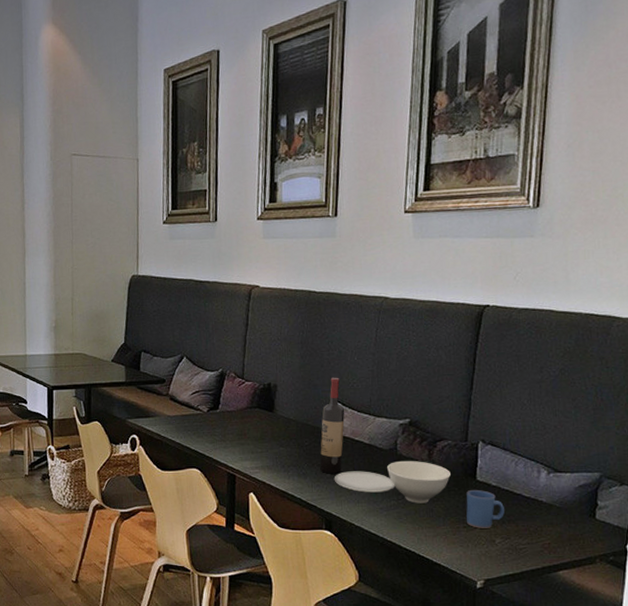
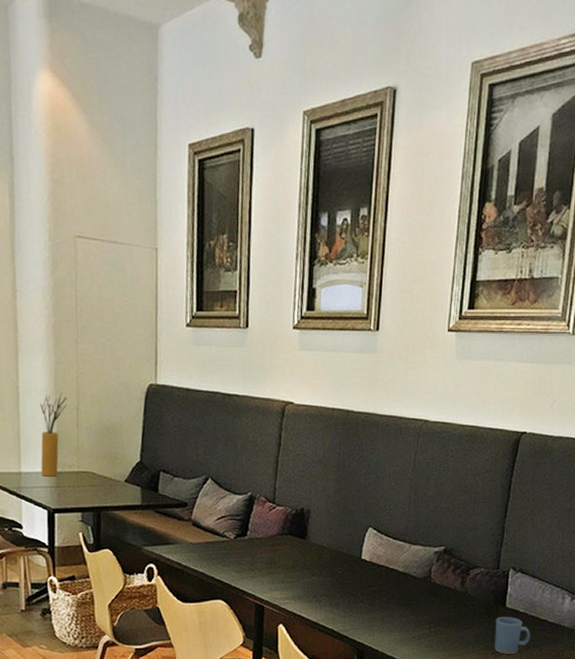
vase: none [42,285,64,359] -> present [40,392,67,478]
wine bottle: present [319,377,345,474] -> none [353,503,381,604]
plate: present [334,471,396,493] -> none [367,600,428,622]
bowl: present [387,460,451,504] -> none [421,588,482,632]

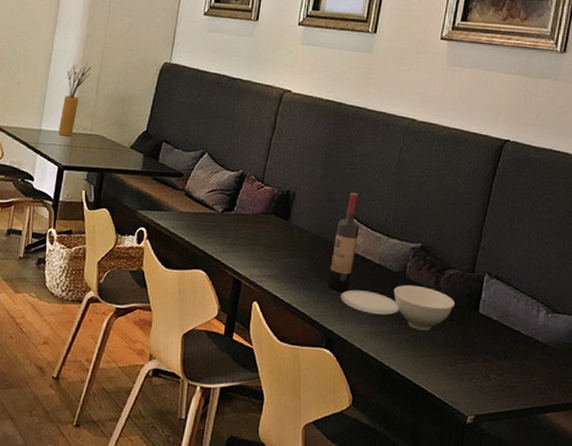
wine bottle: none [353,503,381,604] -> present [327,192,360,291]
plate: none [367,600,428,622] -> present [340,290,400,316]
bowl: none [421,588,482,632] -> present [394,284,455,331]
mug: present [495,616,530,654] -> none [465,321,502,363]

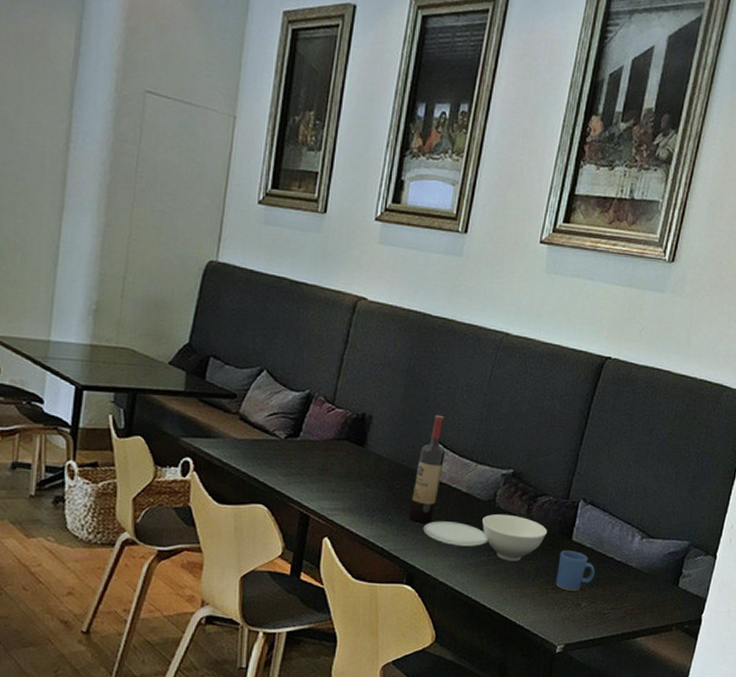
vase: present [58,62,92,138] -> none [73,257,114,351]
mug: none [465,321,502,363] -> present [556,550,595,591]

